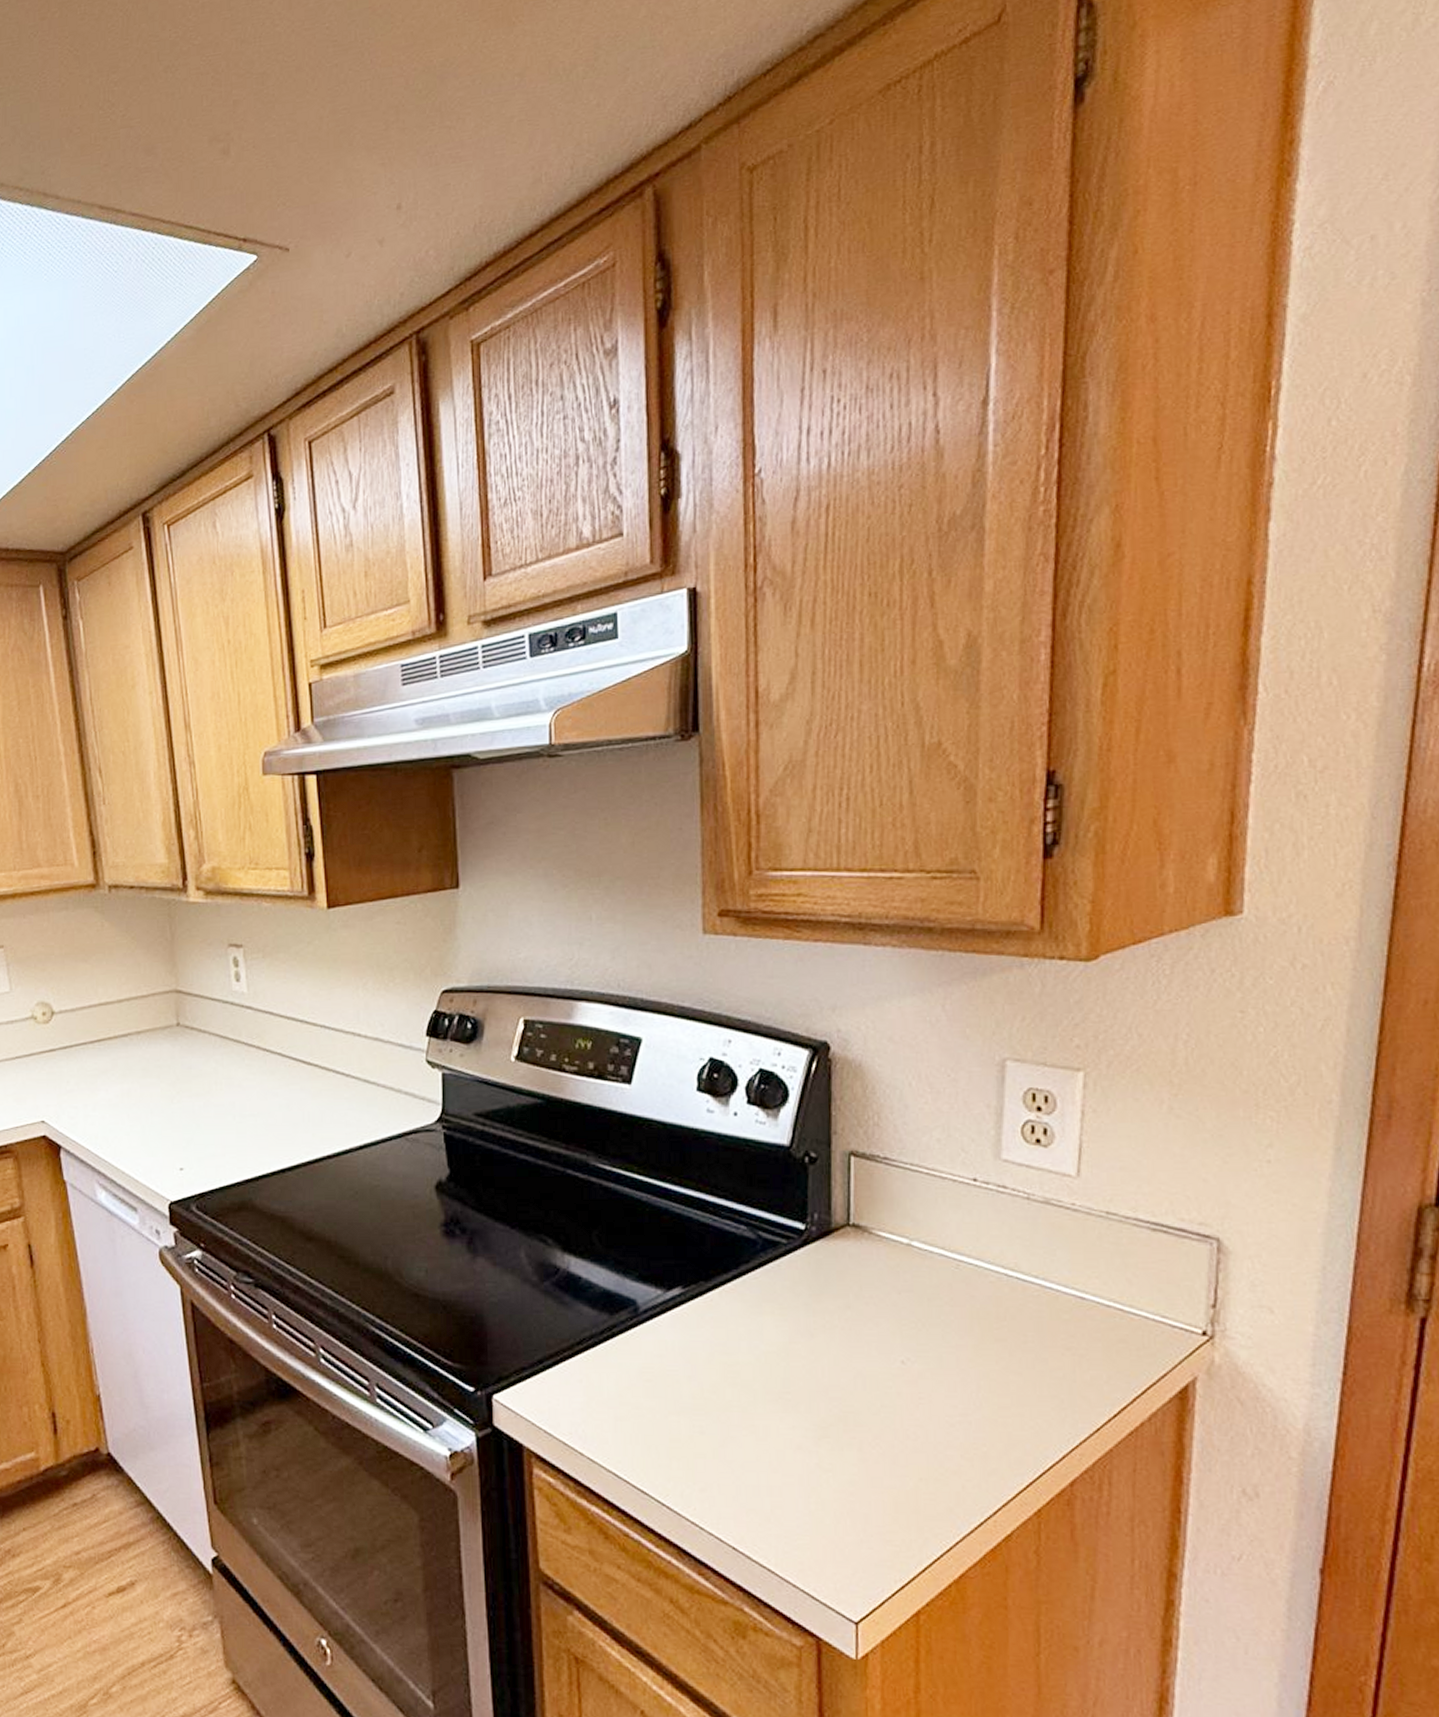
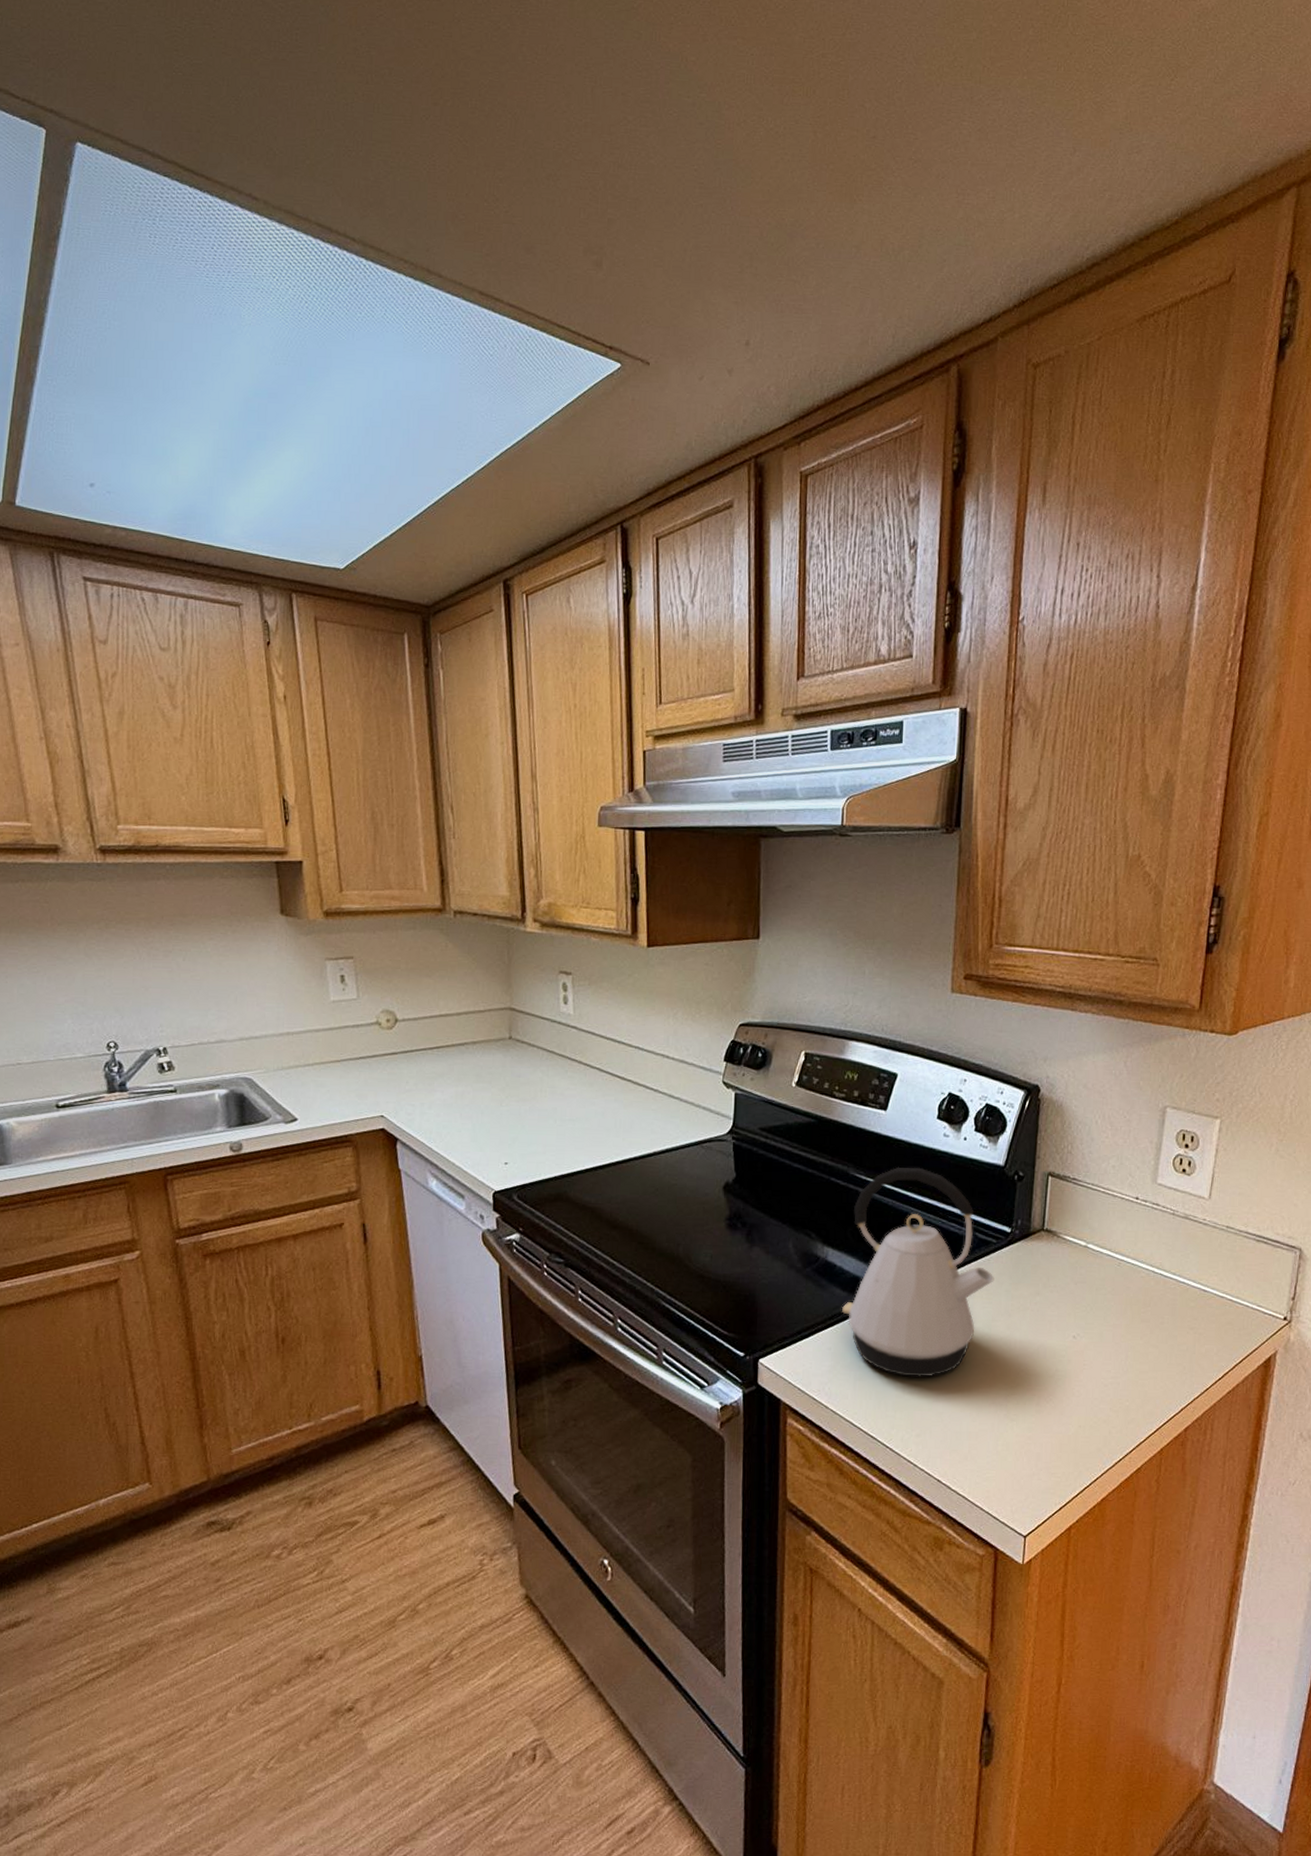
kettle: none [593,1152,788,1416] -> present [842,1166,994,1378]

